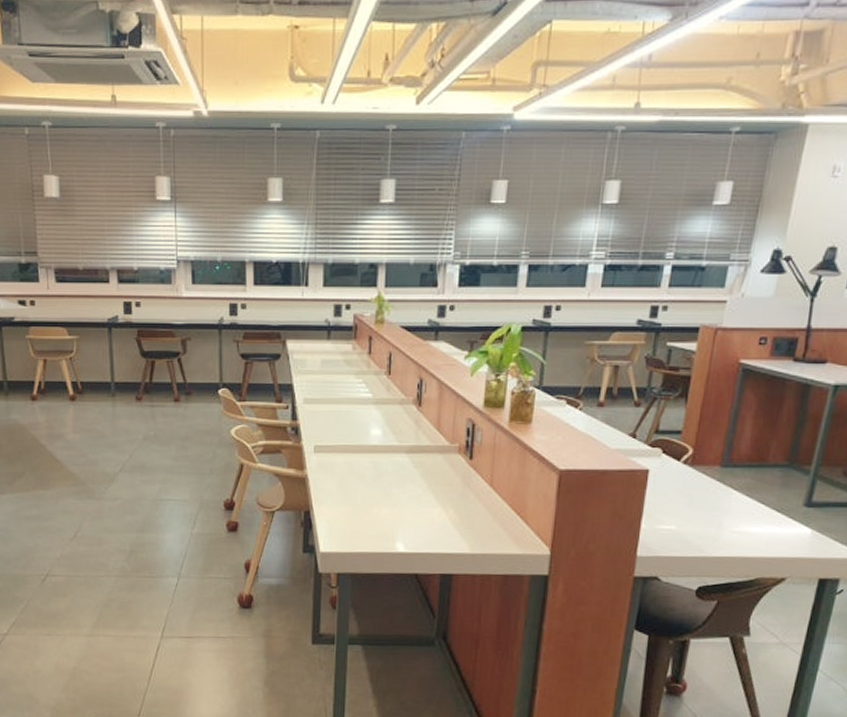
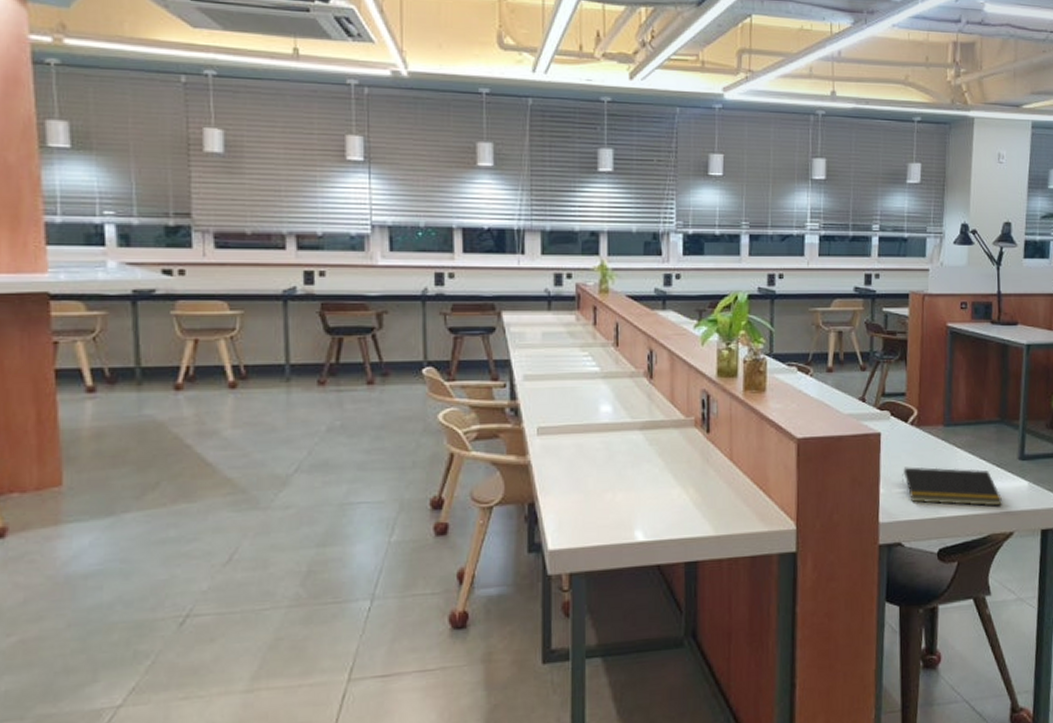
notepad: none [665,505,779,551] -> present [901,467,1003,507]

